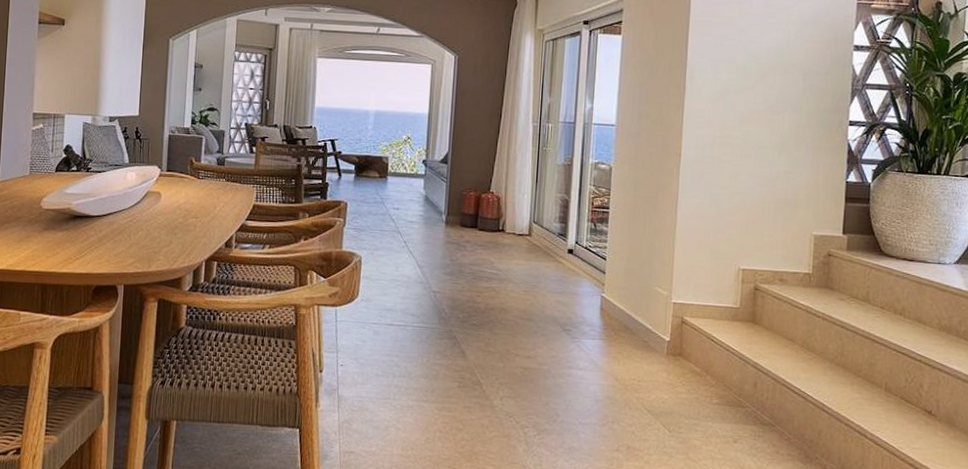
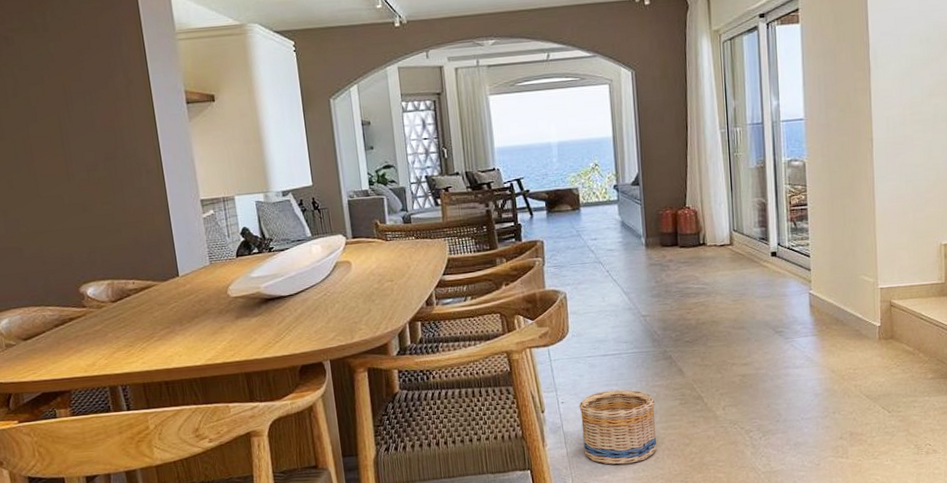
basket: none [355,360,434,440] -> present [579,389,658,465]

